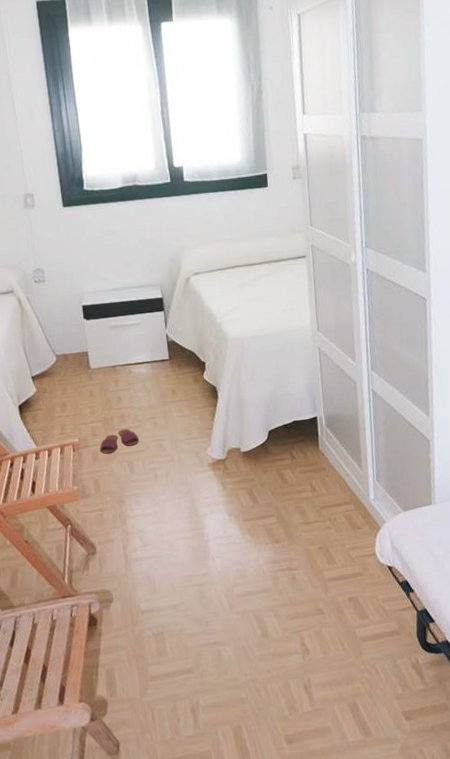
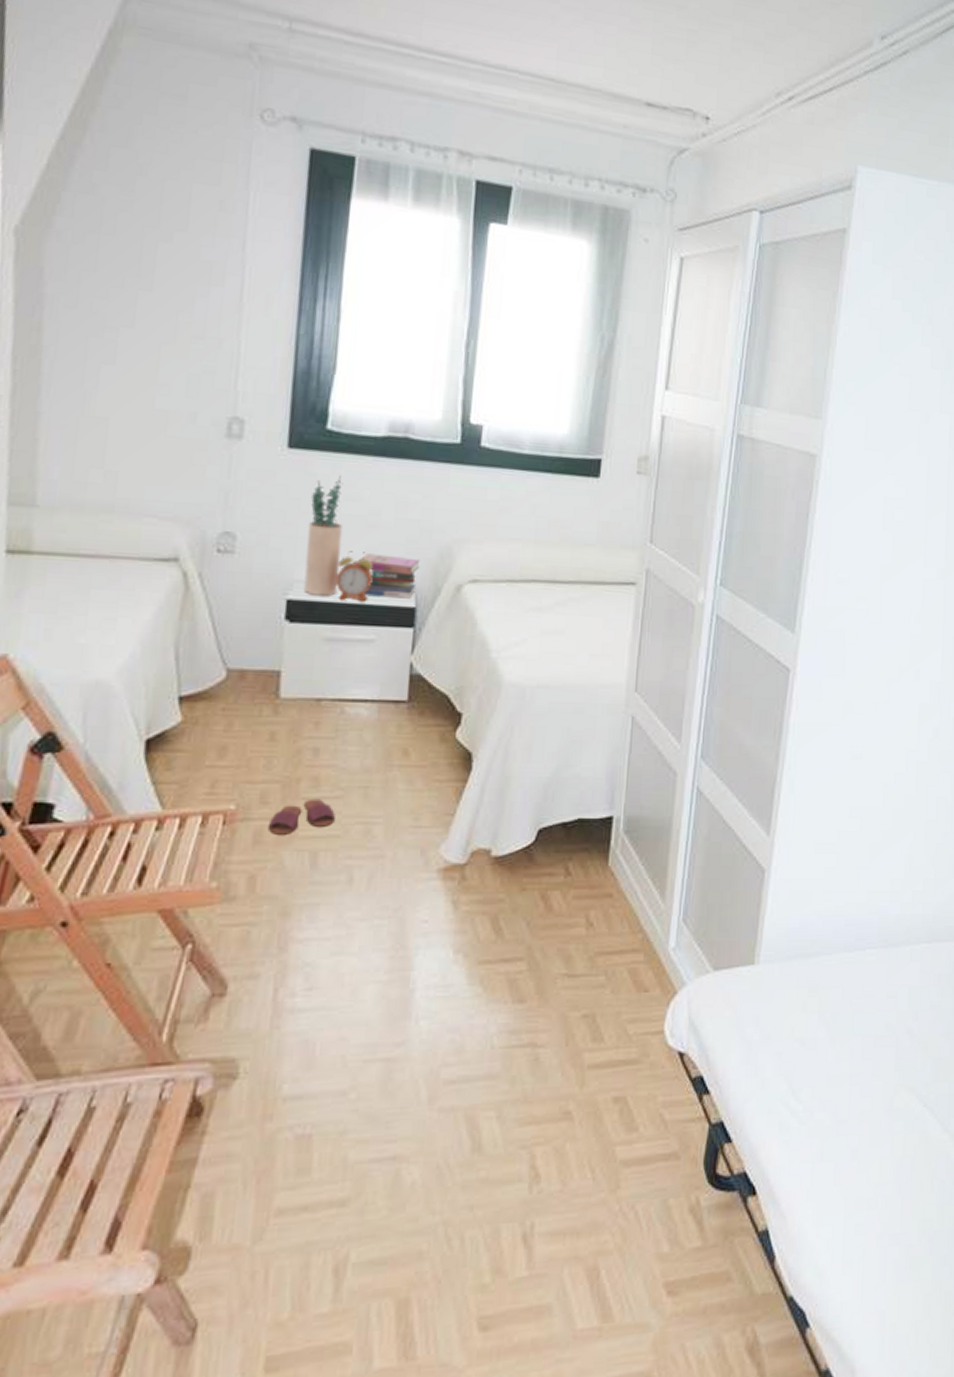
vase: none [84,219,112,301] -> present [303,475,343,597]
alarm clock: none [109,266,132,300] -> present [335,551,374,601]
books: none [120,265,161,295] -> present [357,553,421,599]

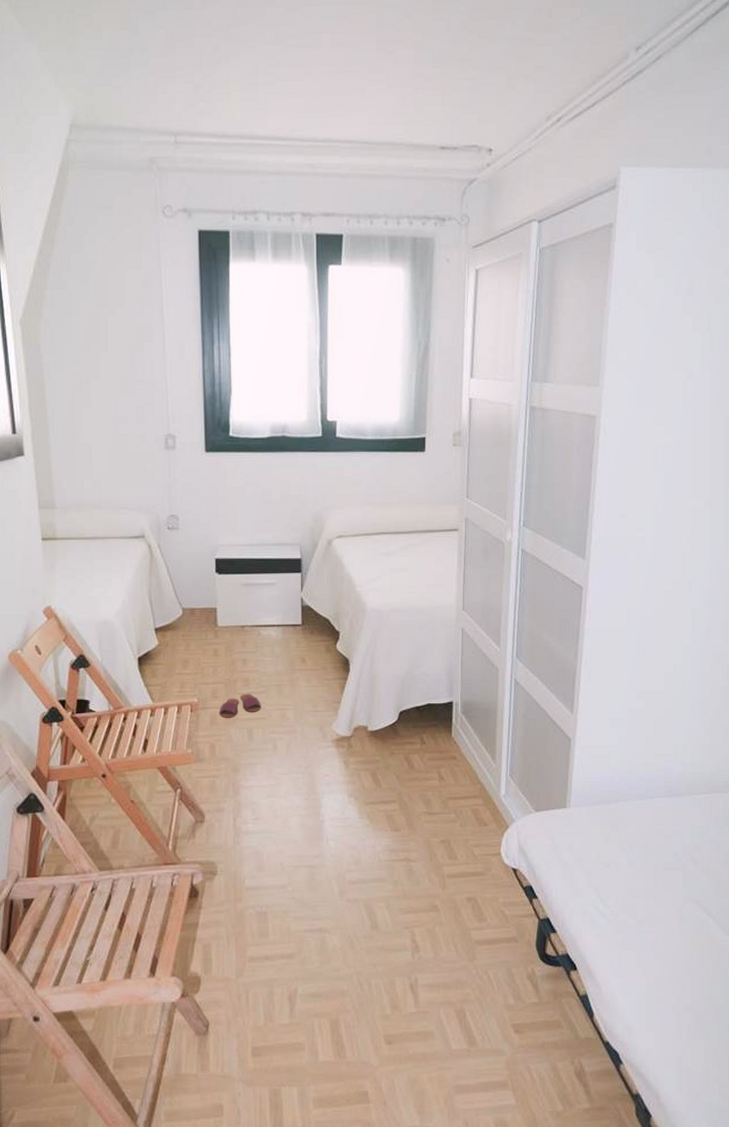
vase: present [303,475,343,597] -> none [224,468,248,555]
alarm clock: present [335,551,374,601] -> none [245,521,270,556]
books: present [357,553,421,599] -> none [259,522,302,553]

